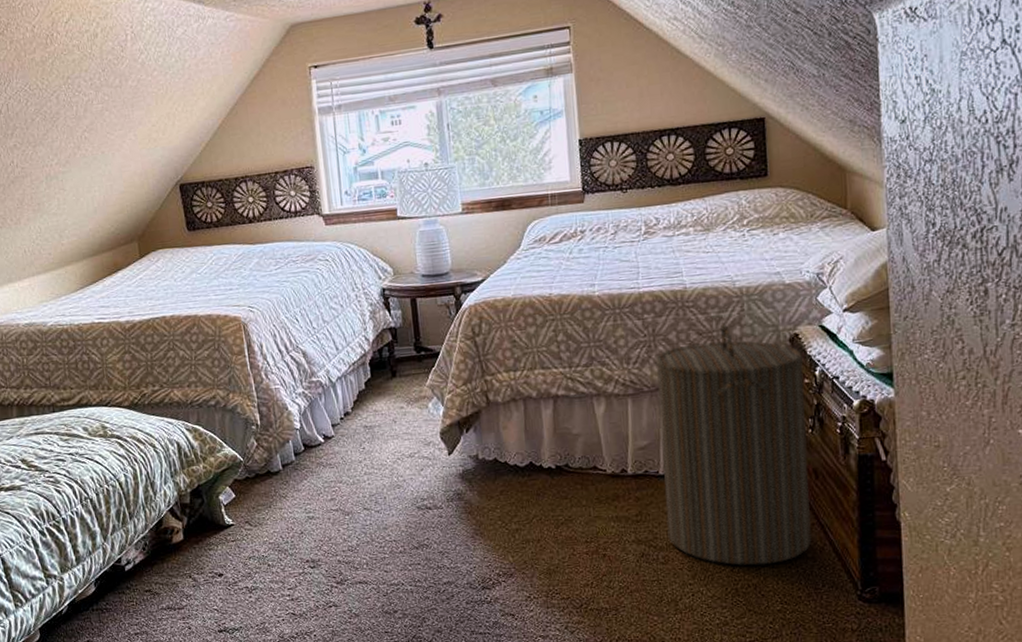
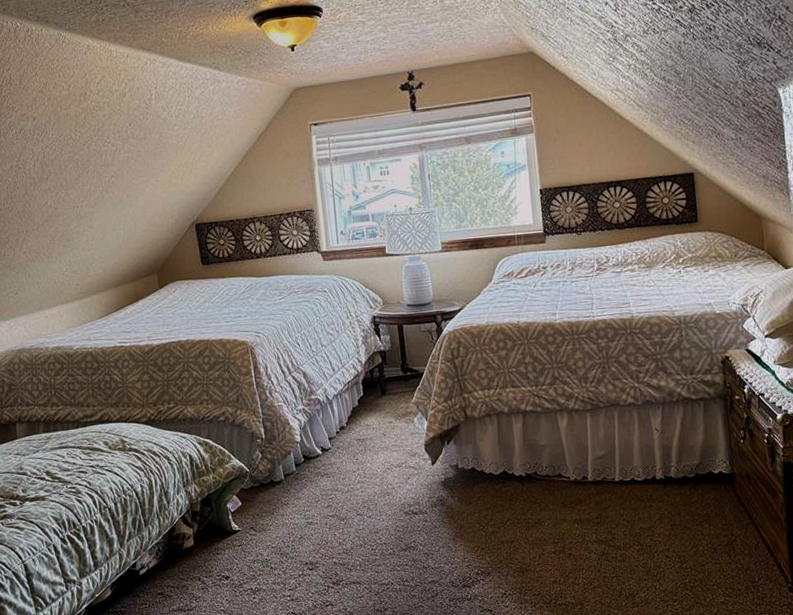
laundry hamper: present [654,322,812,566] -> none [608,347,748,562]

